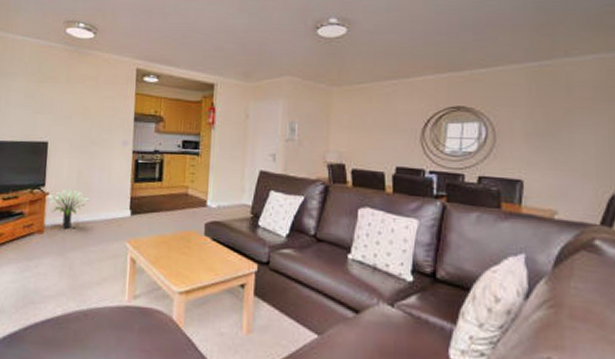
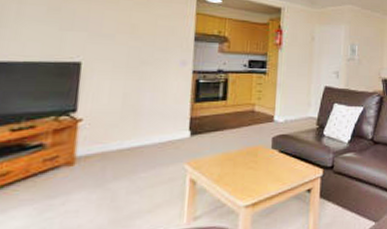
potted plant: present [48,188,90,229] -> none [81,113,139,158]

